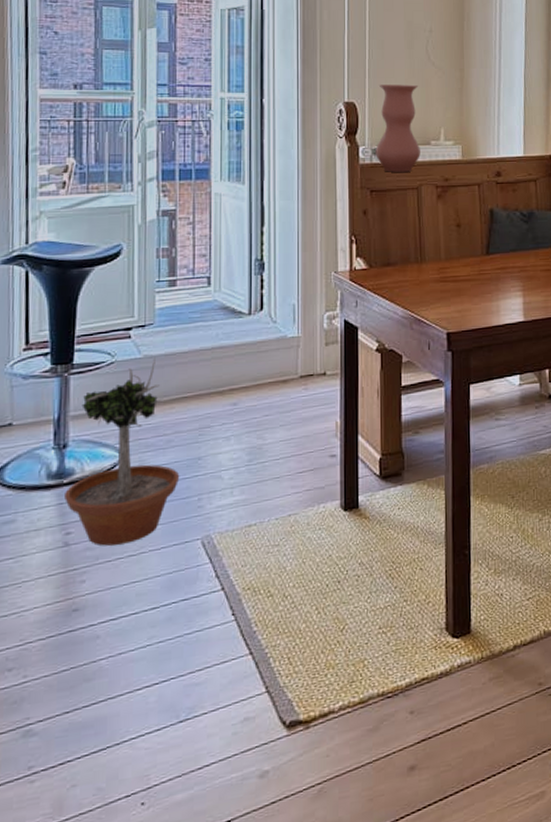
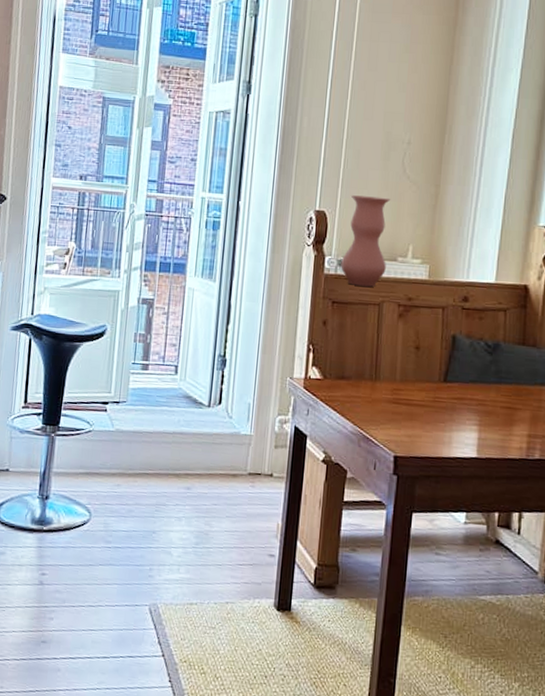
potted tree: present [65,357,180,546] -> none [43,432,137,595]

